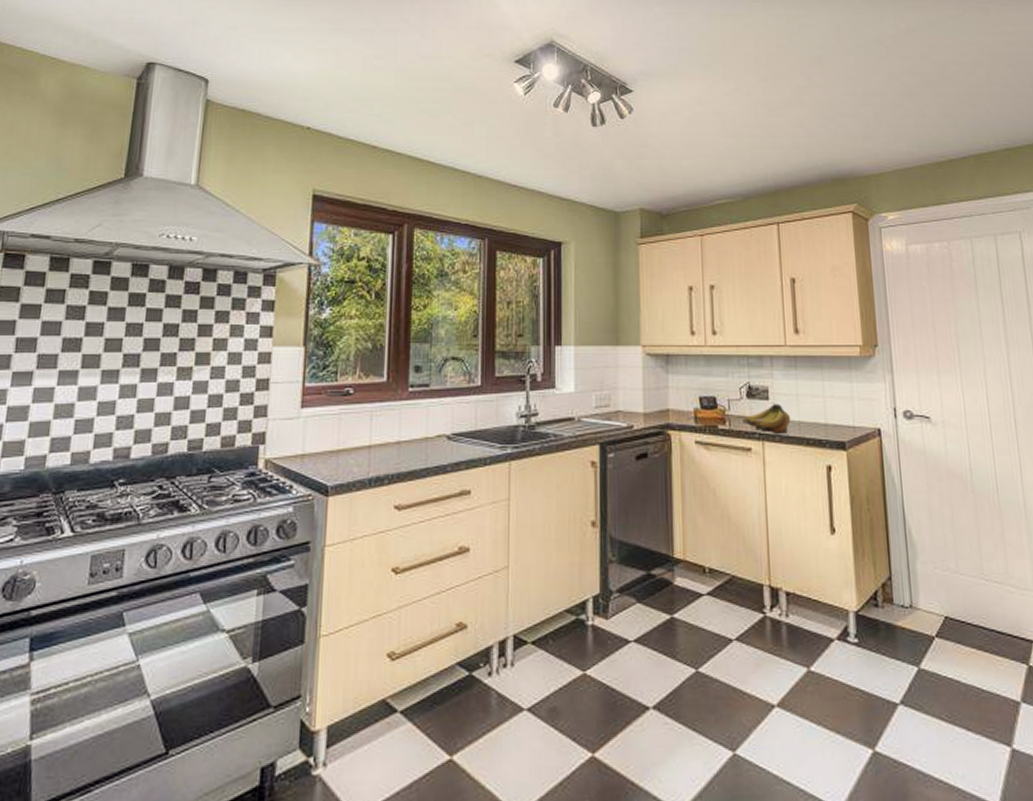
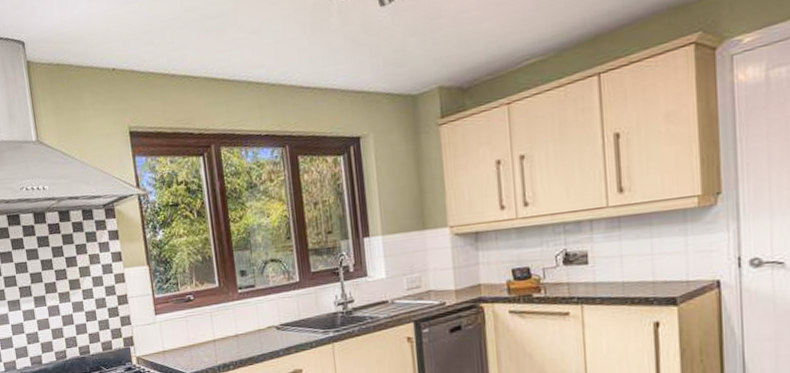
fruit: present [743,403,791,435] -> none [559,266,614,298]

